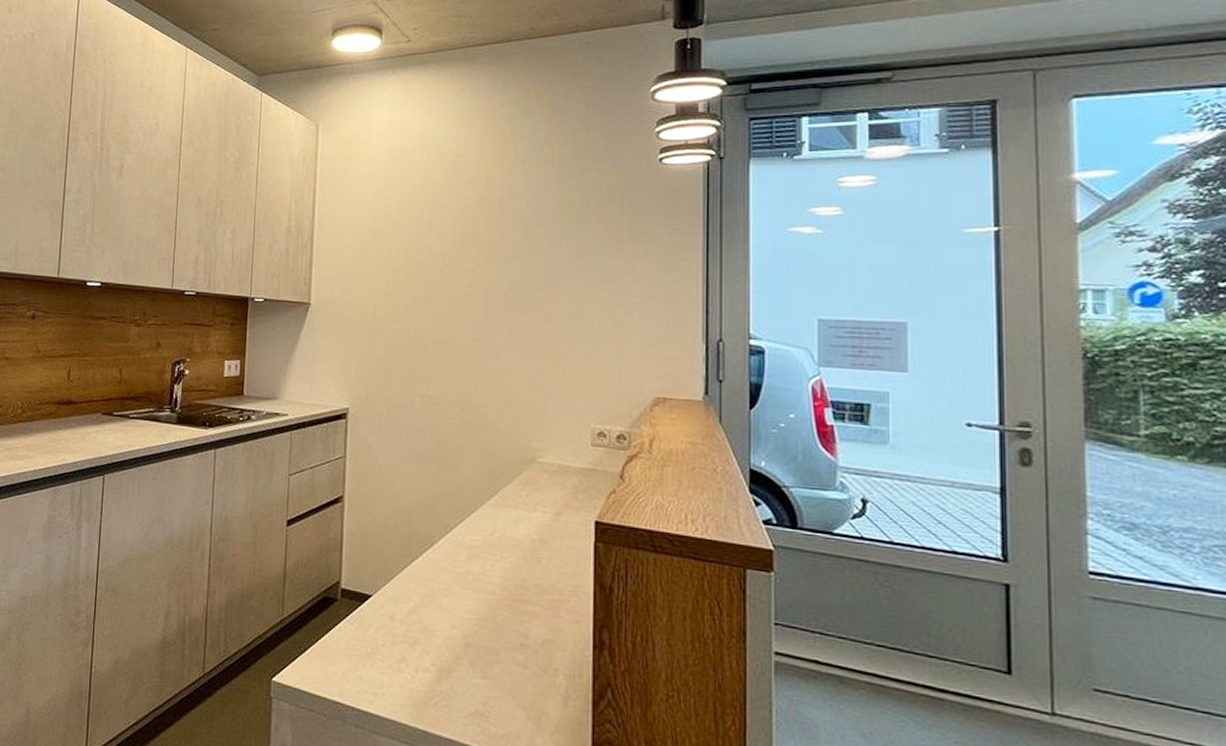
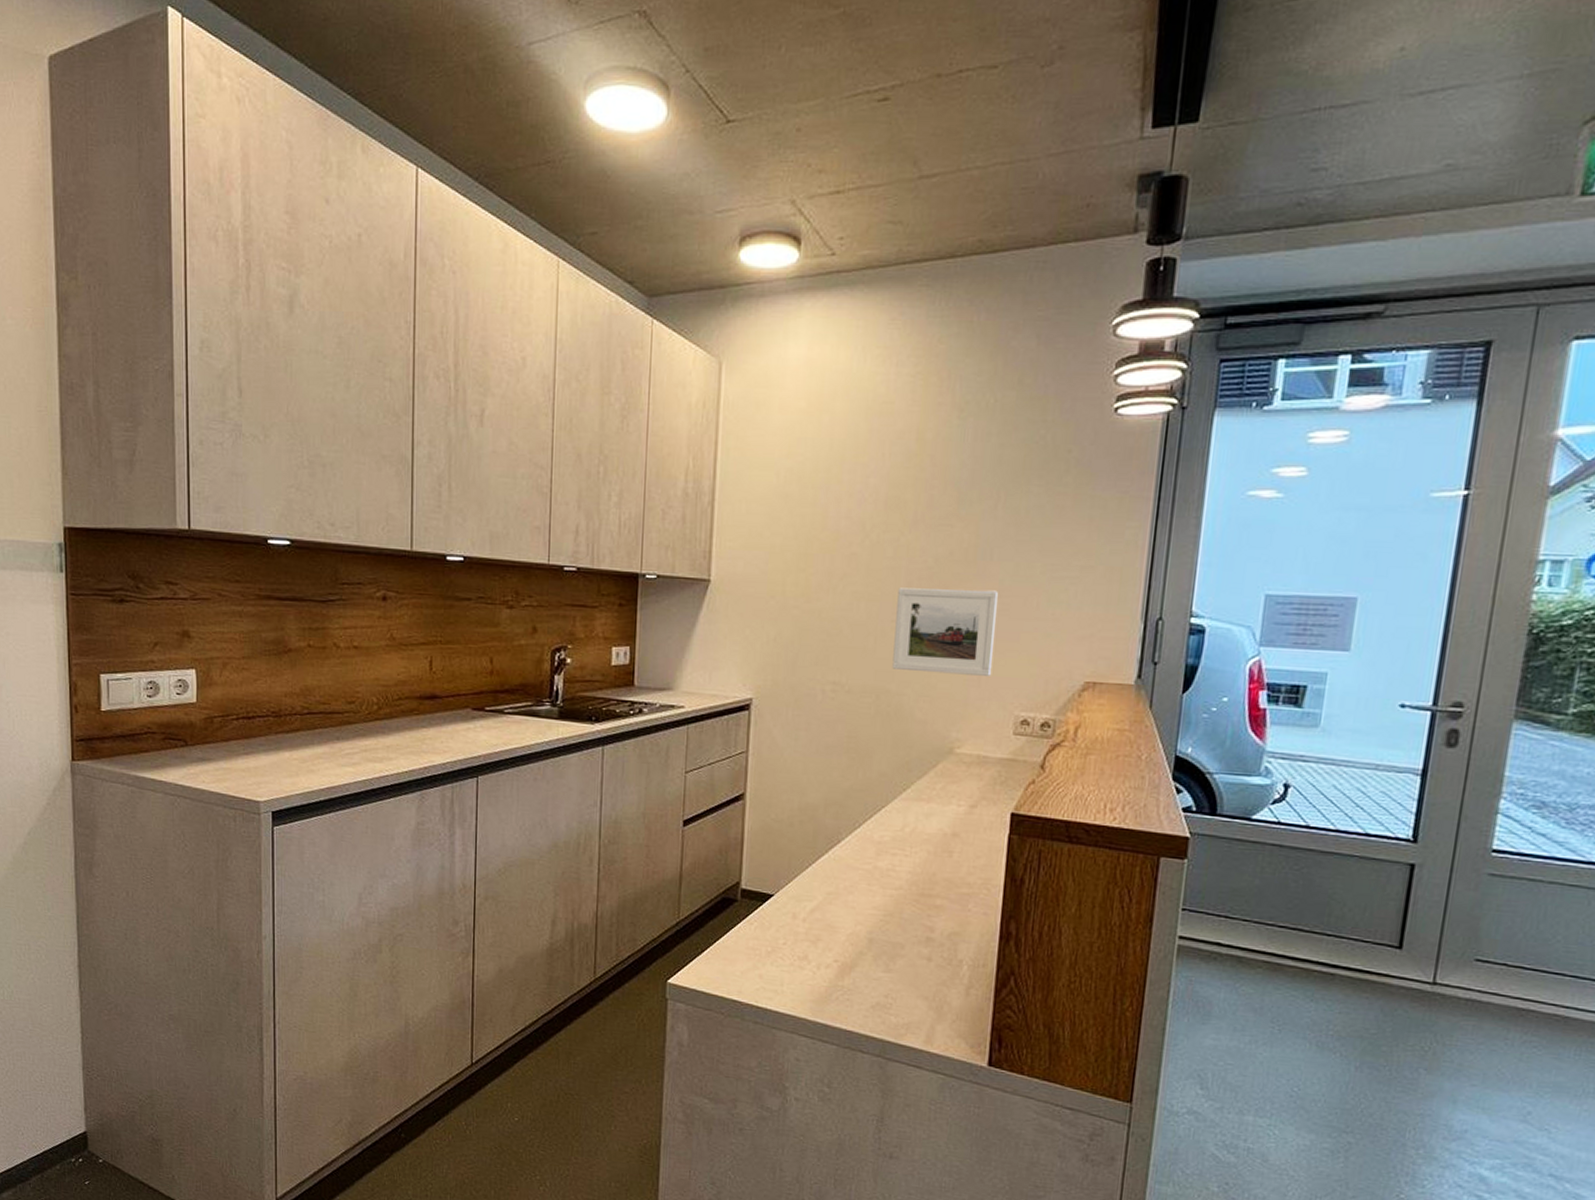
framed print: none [475,311,567,391] -> present [892,587,998,676]

